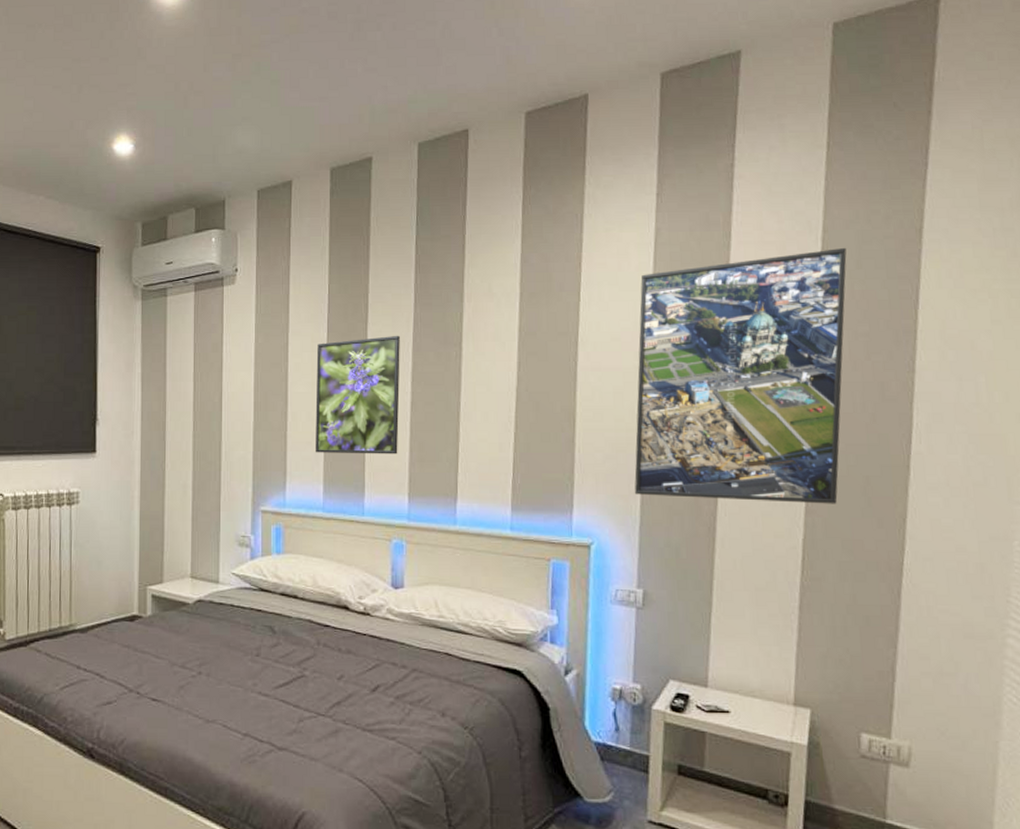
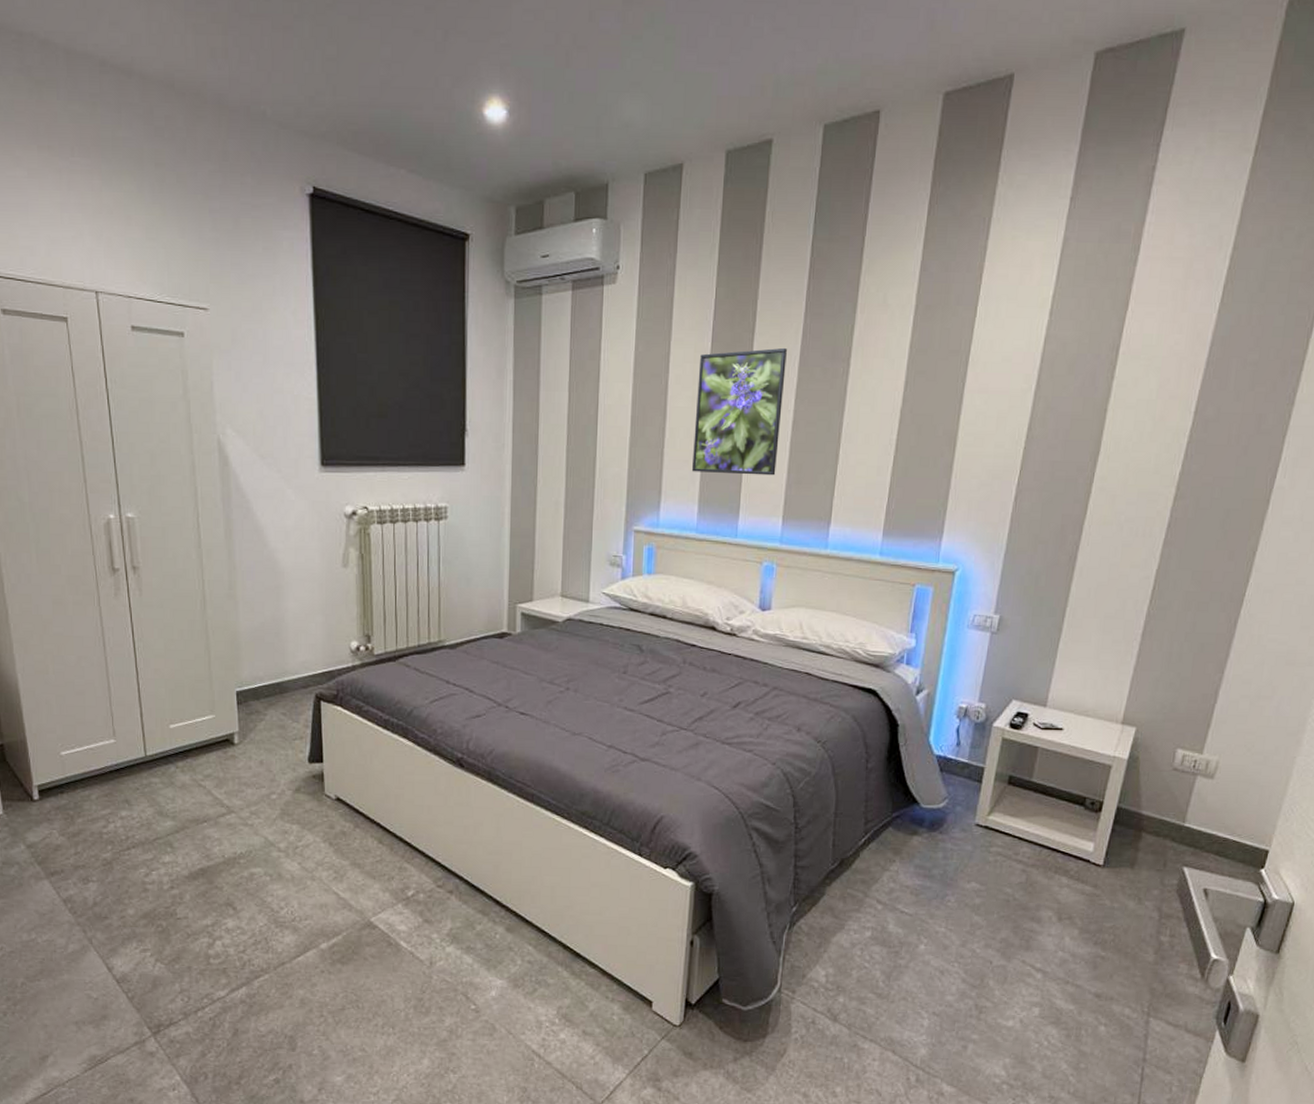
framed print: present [634,247,847,504] -> none [1005,267,1253,536]

